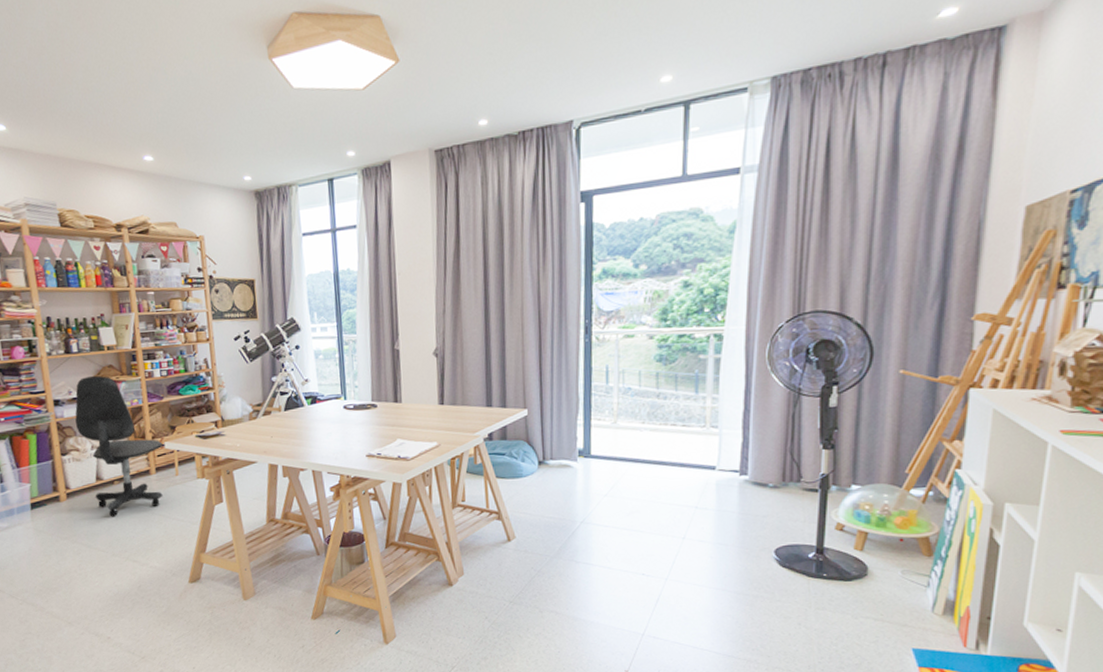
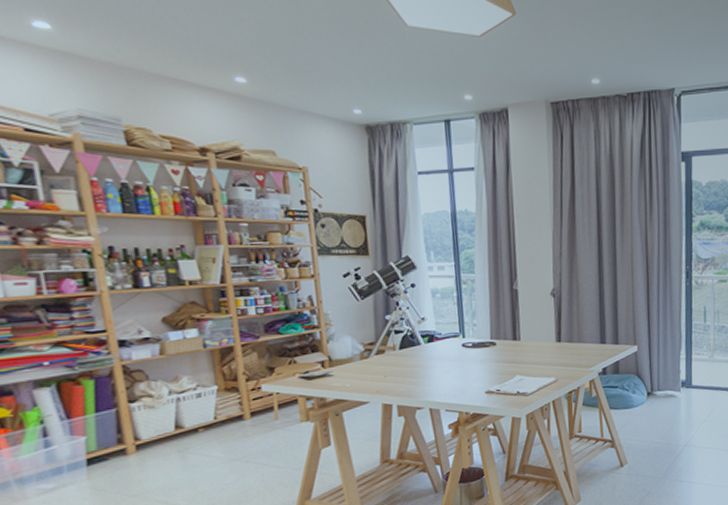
office chair: present [75,375,164,517] -> none [147,313,260,469]

